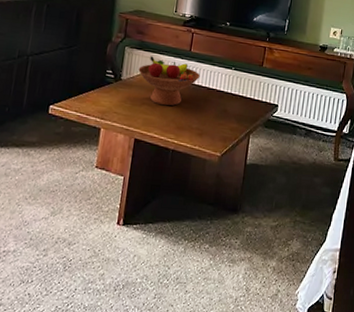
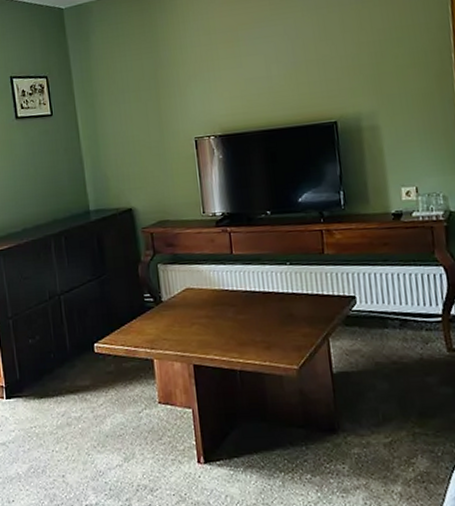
fruit bowl: present [138,56,200,106] -> none [178,268,251,322]

